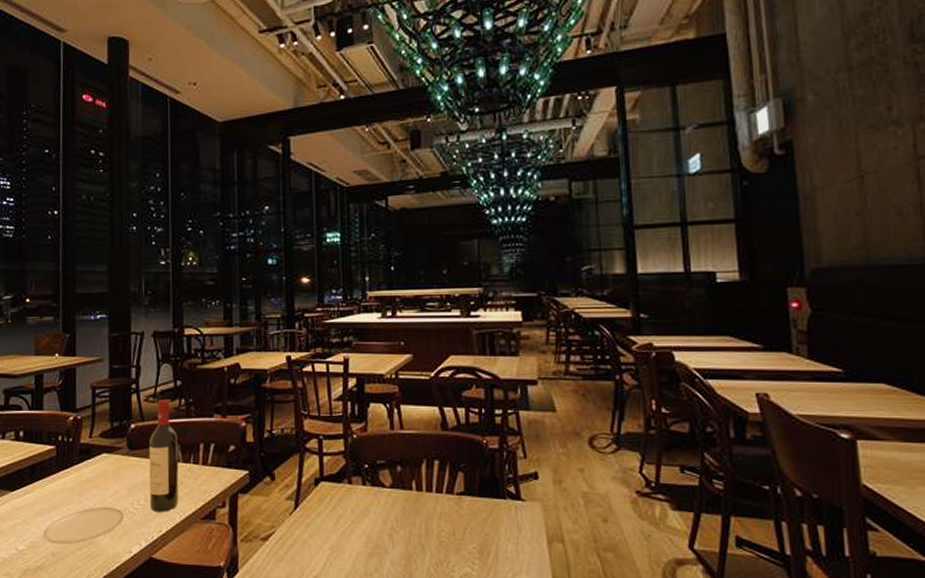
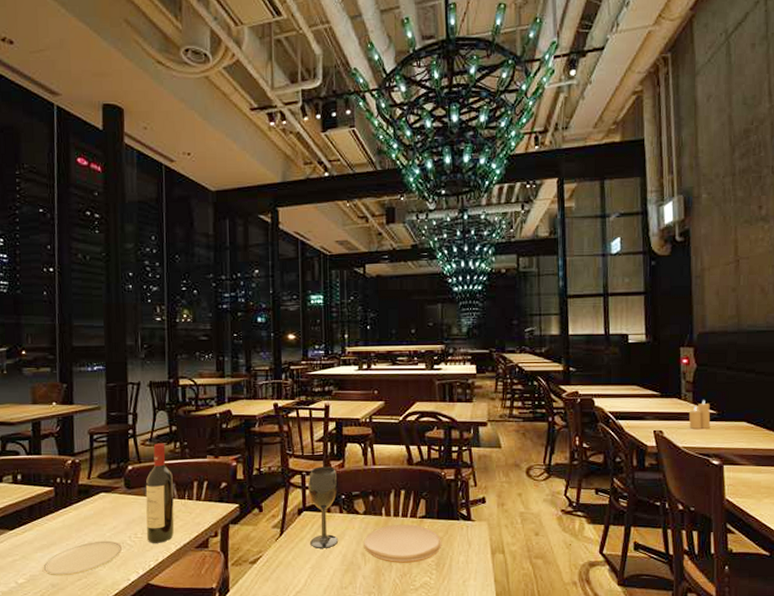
wine glass: none [325,430,361,526] -> present [308,466,338,548]
plate: none [391,501,486,549] -> present [364,524,442,563]
candle: none [803,355,835,392] -> present [688,400,711,429]

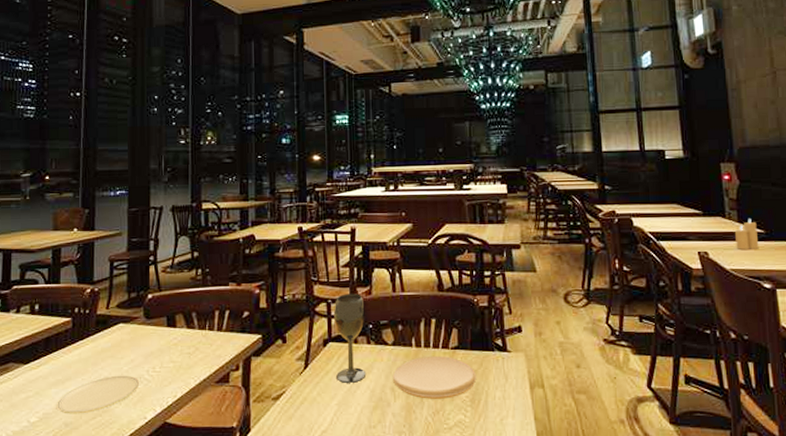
wine bottle: present [145,443,175,543] -> none [164,270,195,378]

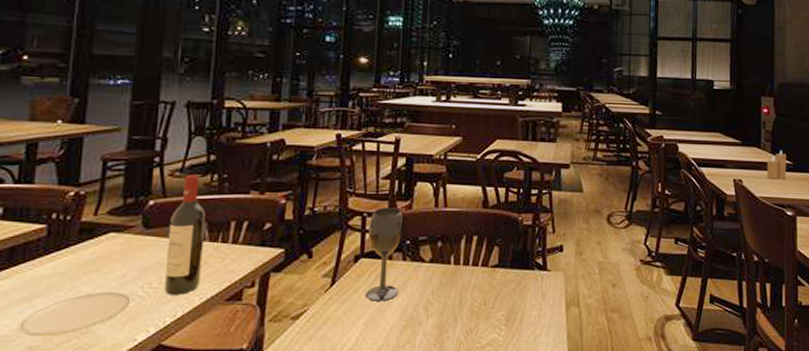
wine bottle: none [164,270,195,378] -> present [164,174,207,295]
plate: present [393,355,477,399] -> none [427,273,515,318]

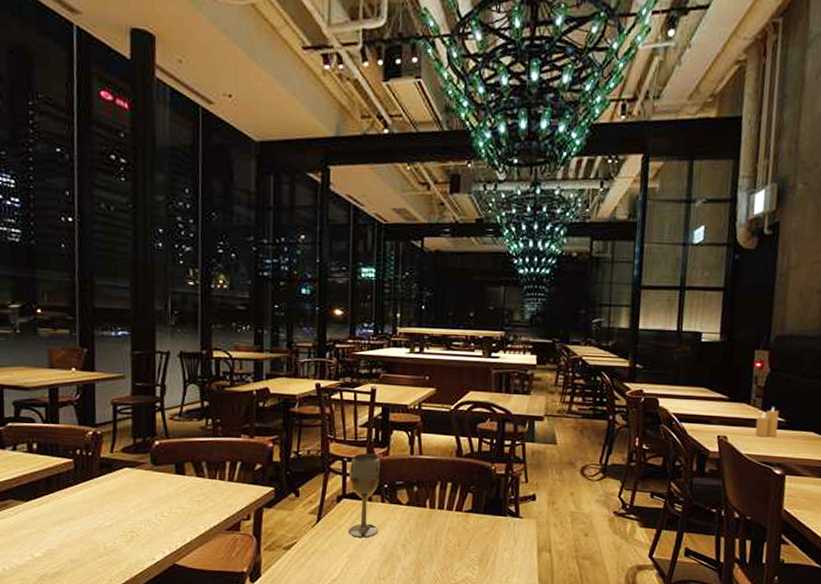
plate: present [18,291,131,337] -> none [60,517,148,552]
wine bottle: present [164,174,207,295] -> none [173,418,205,523]

